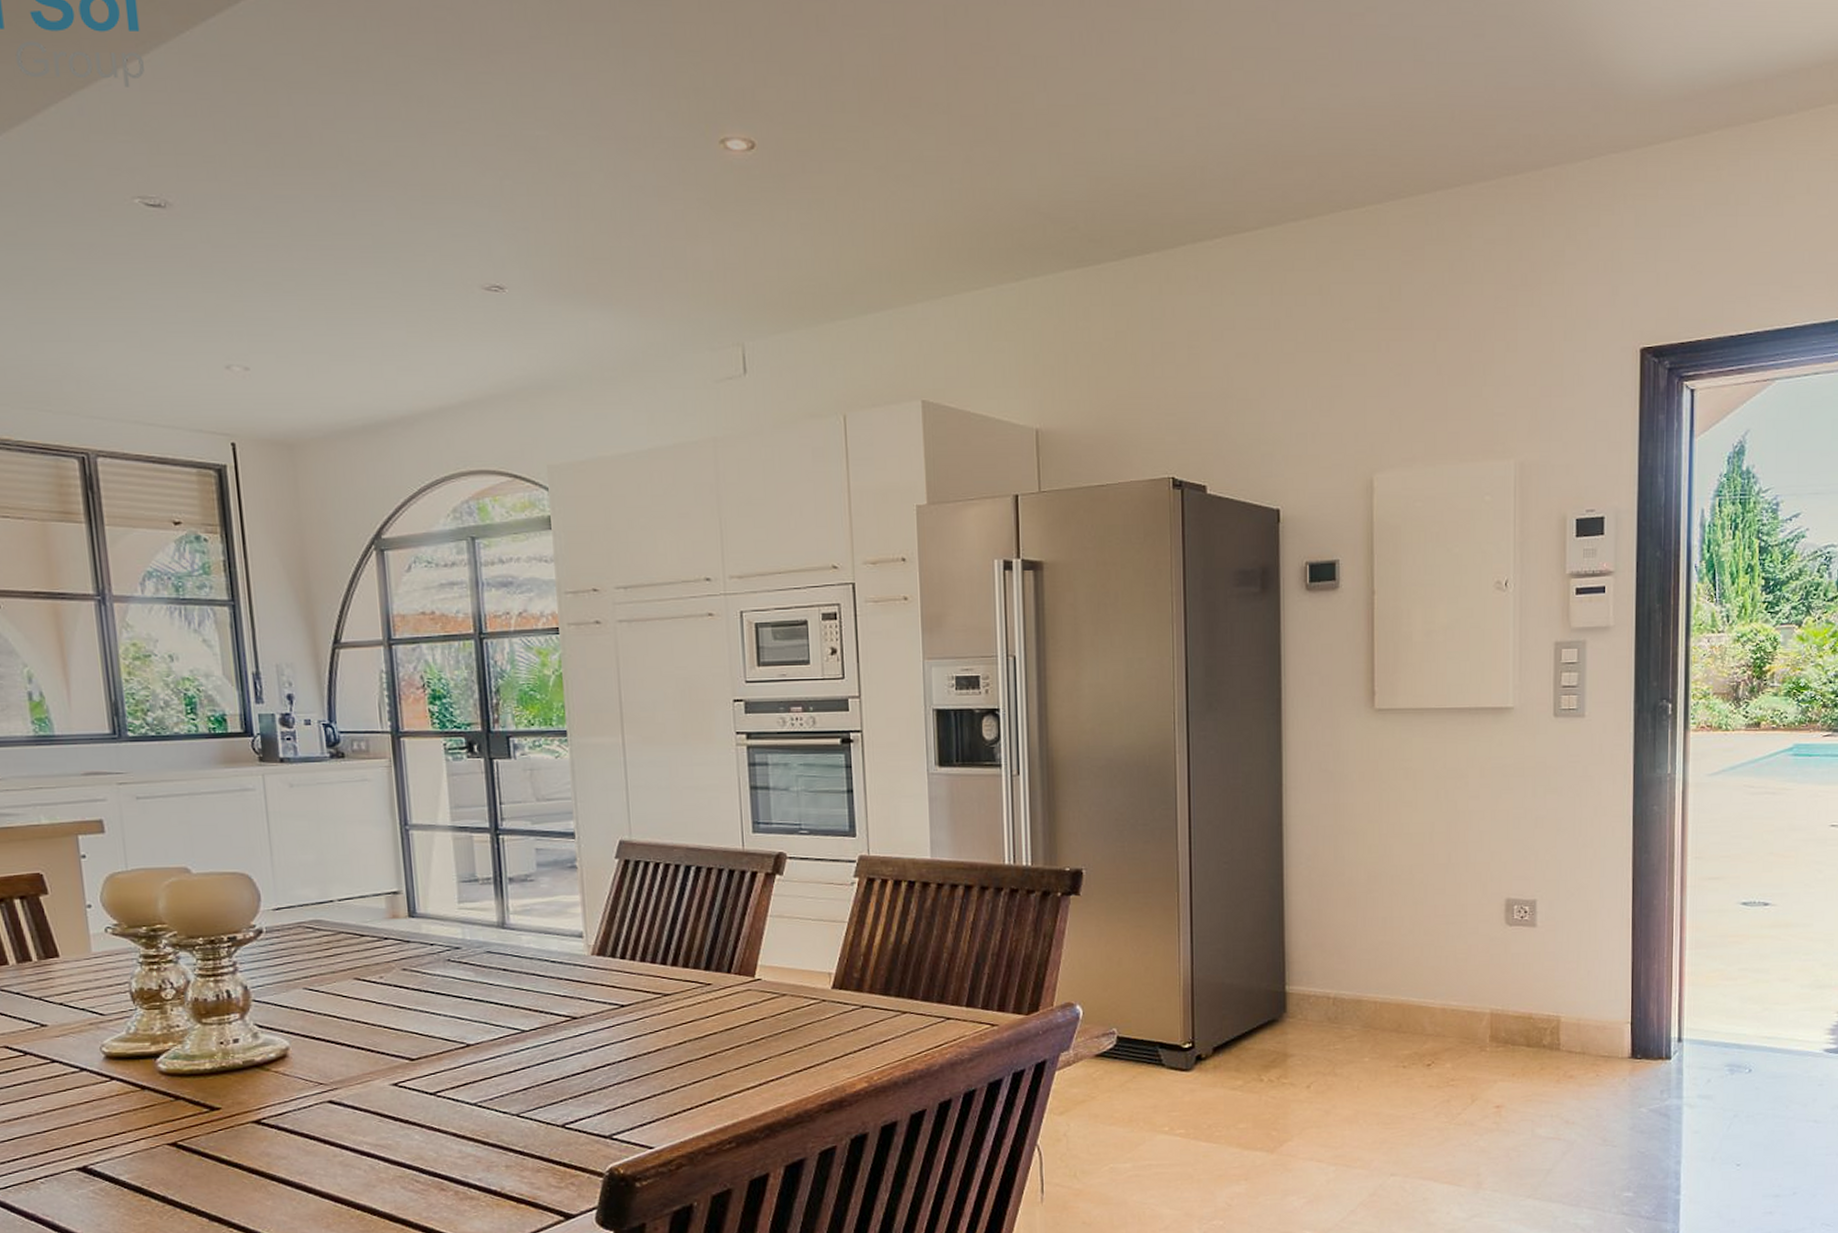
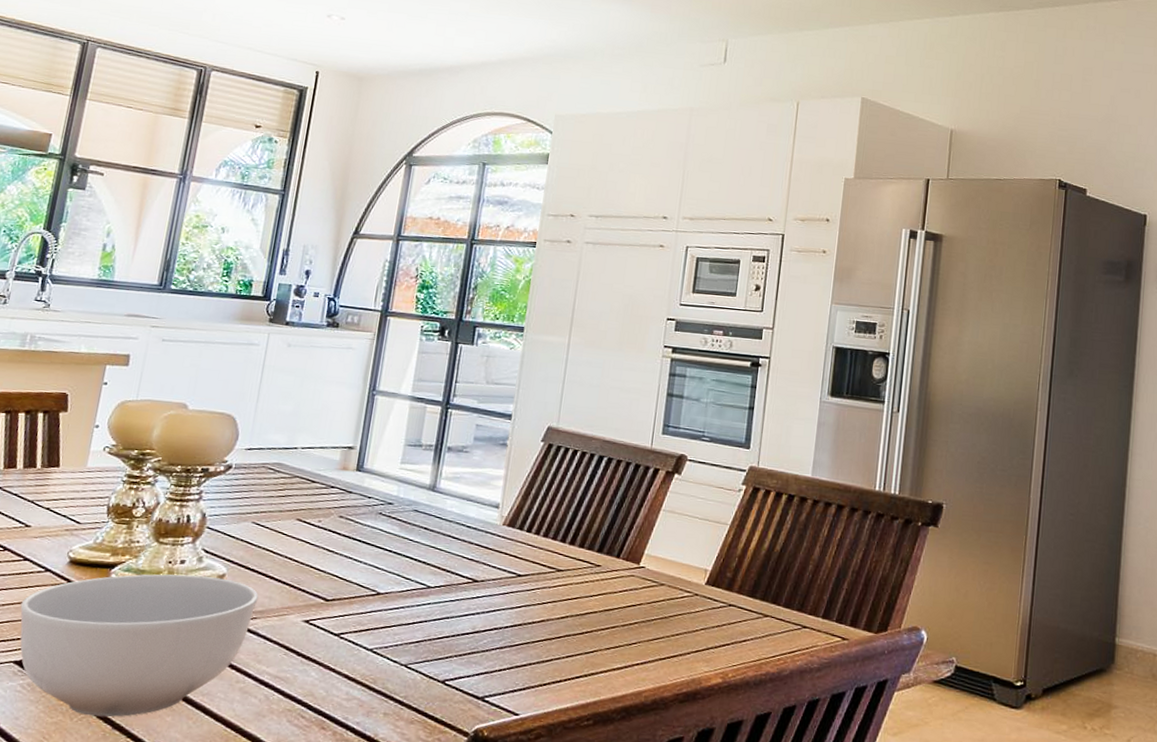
bowl: none [64,1052,334,1212] -> present [20,574,259,717]

